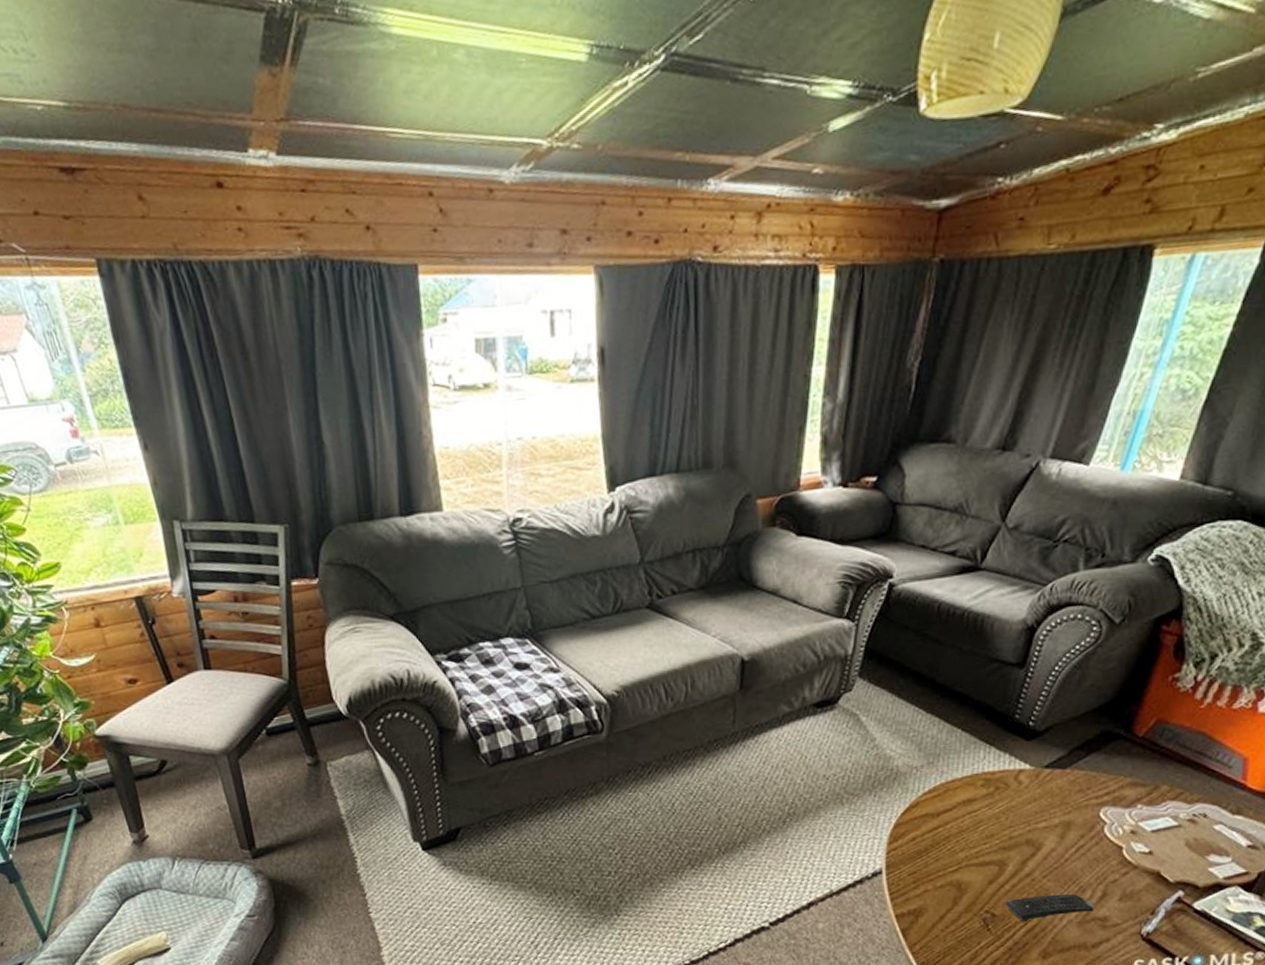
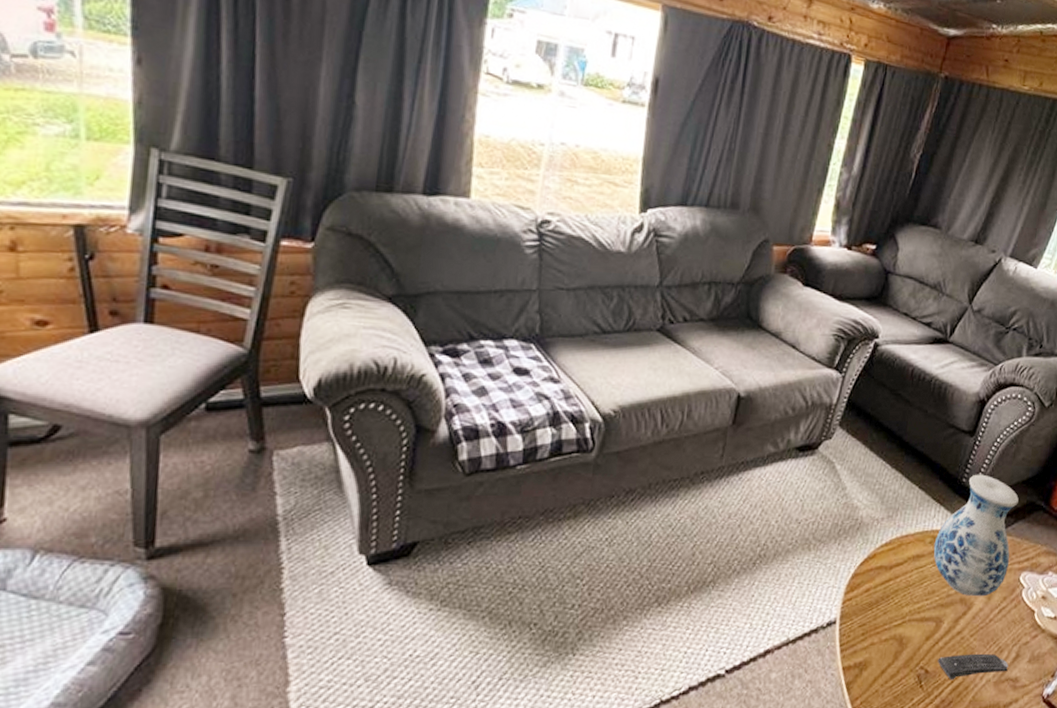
vase: none [987,707,1090,837] -> present [933,474,1019,597]

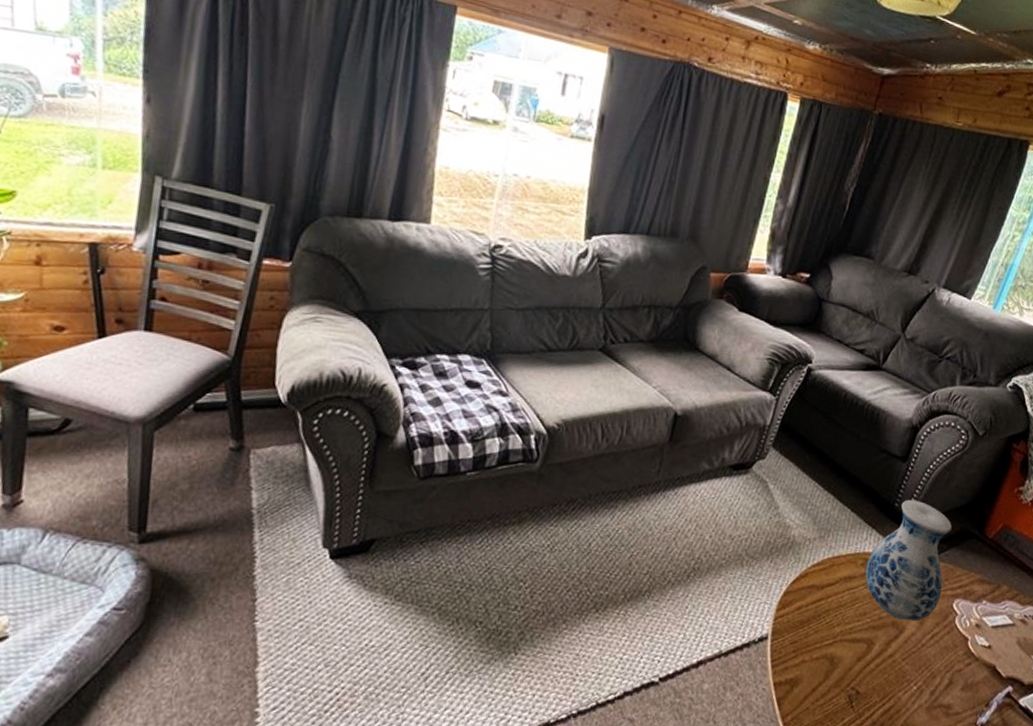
remote control: present [938,653,1009,681] -> none [869,677,941,703]

